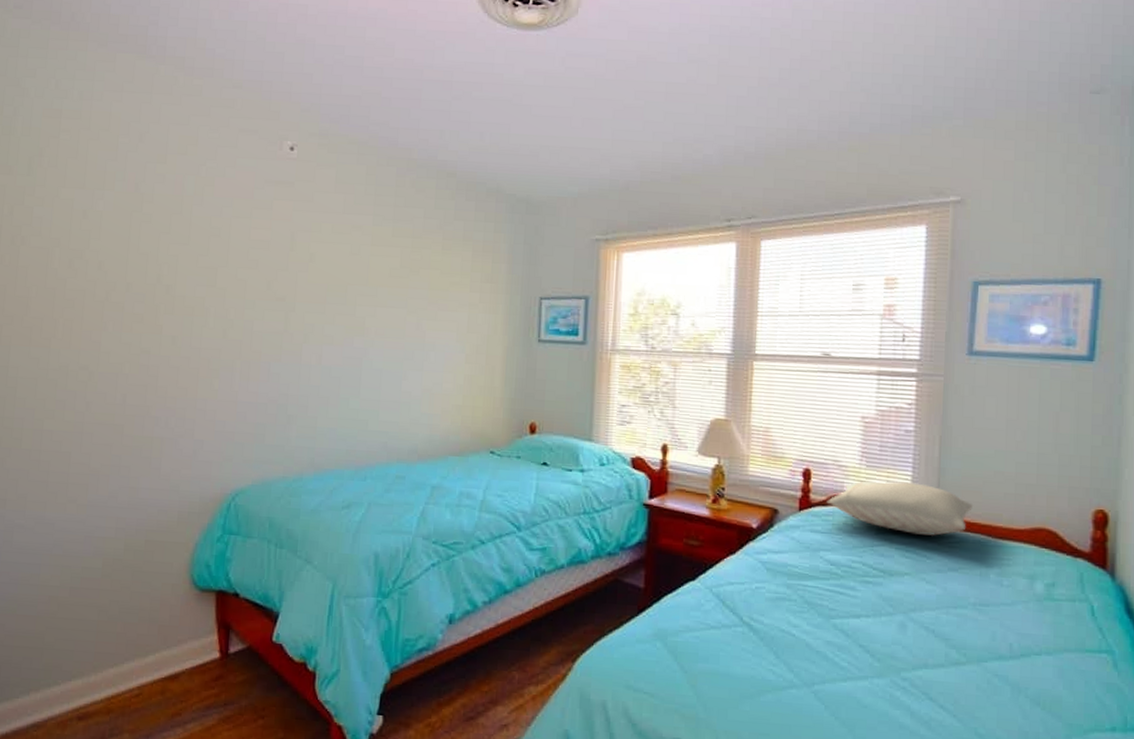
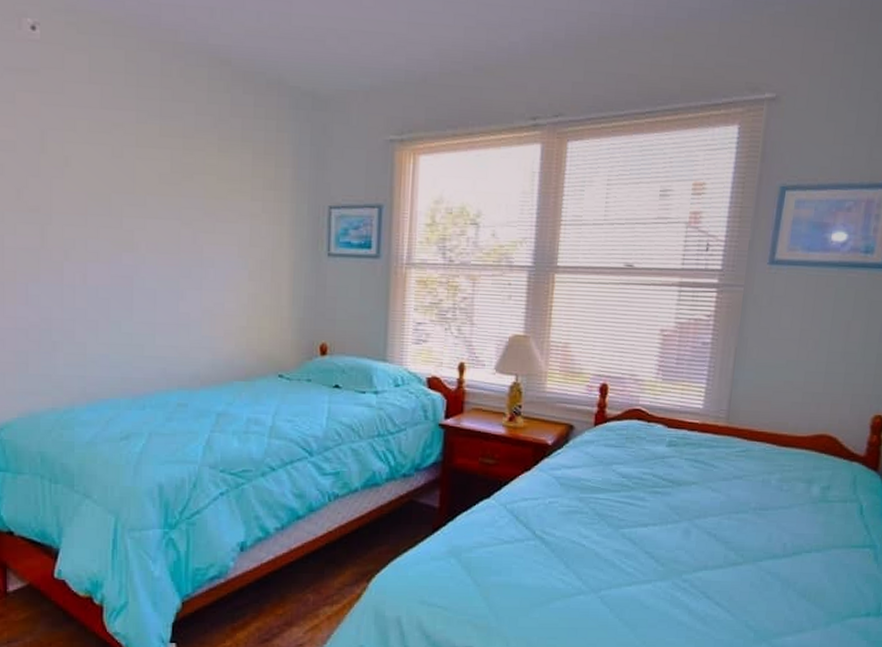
pillow: present [826,481,973,536] -> none [621,393,761,446]

